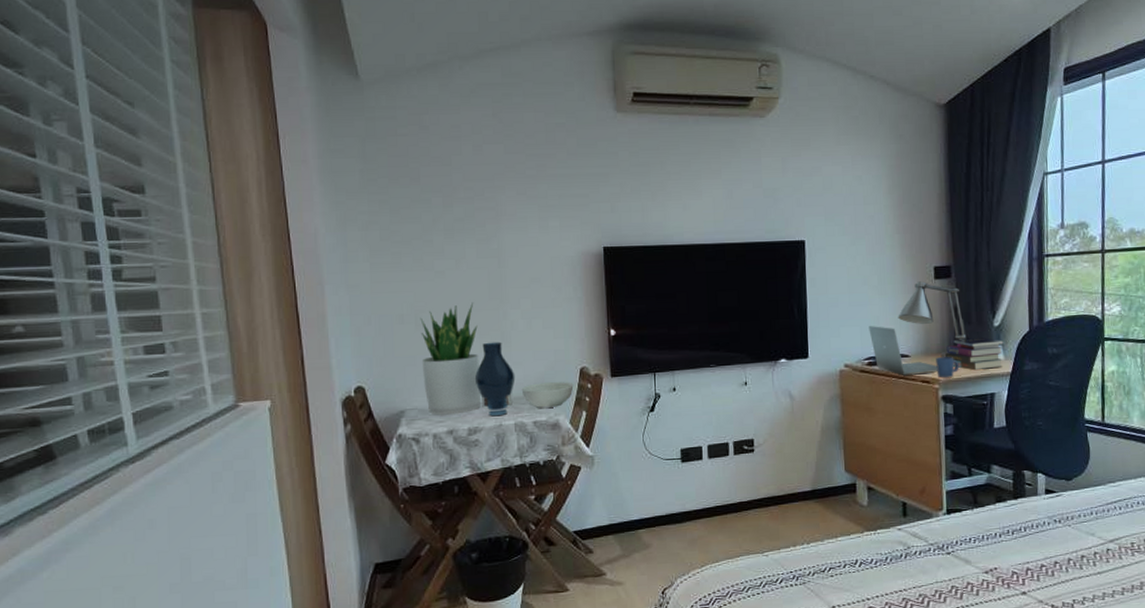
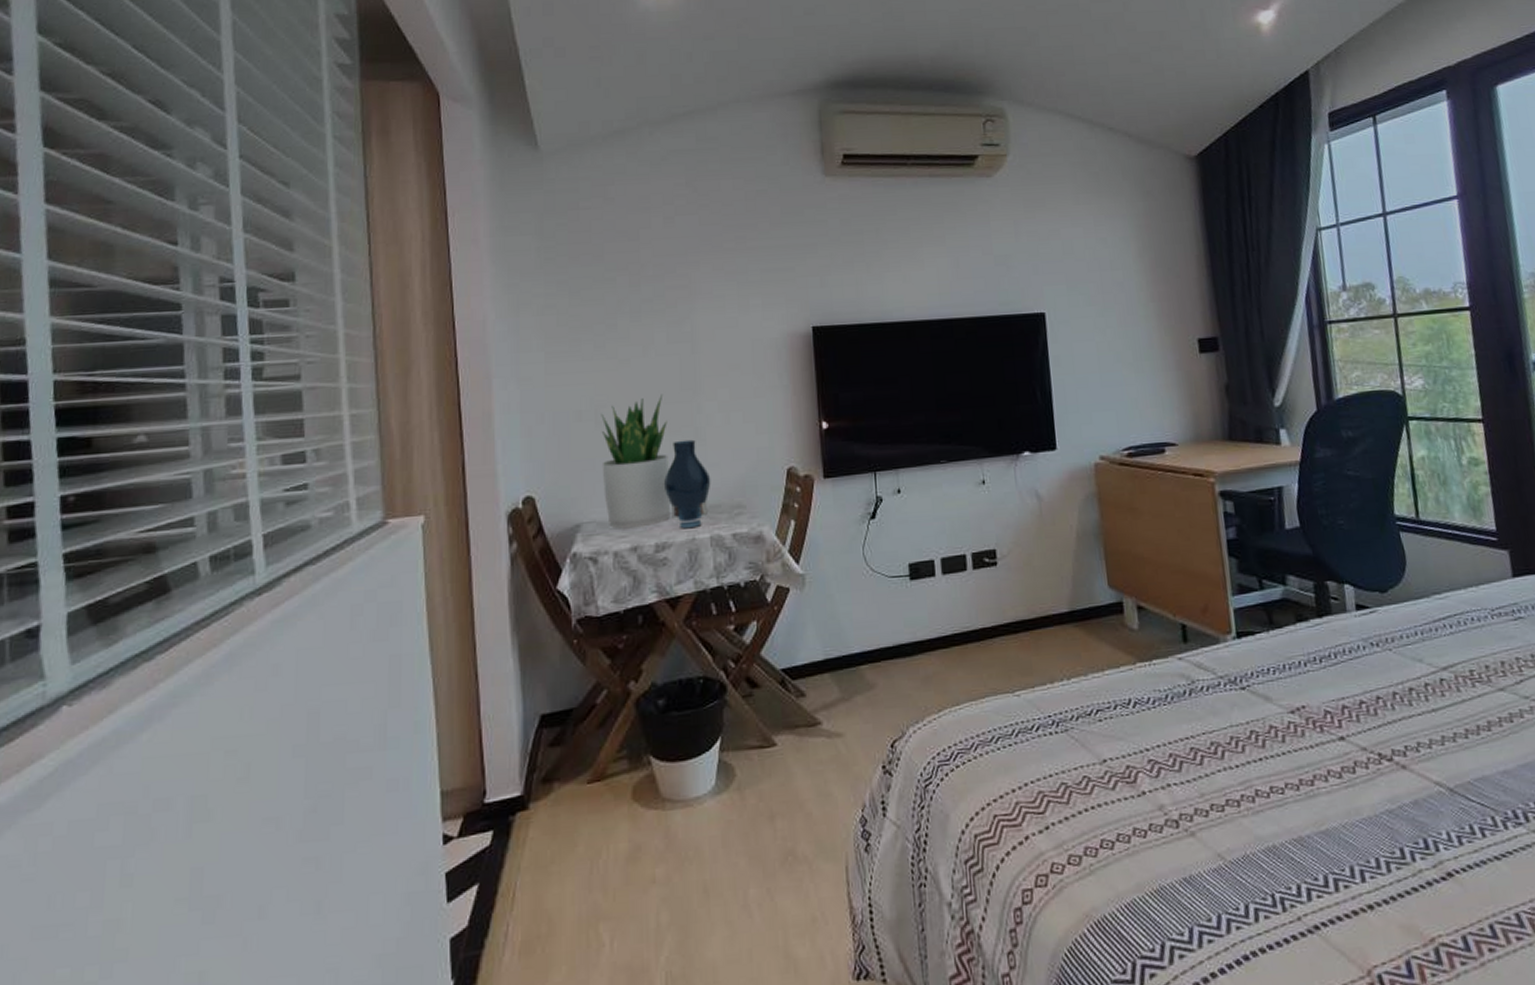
bowl: present [521,382,574,409] -> none [718,485,780,519]
laptop: present [868,326,938,375] -> none [1125,409,1212,468]
desk lamp: present [898,281,967,358] -> none [1159,356,1243,446]
mug: present [936,357,960,379] -> none [1208,444,1238,471]
books: present [945,338,1004,371] -> none [1219,420,1289,460]

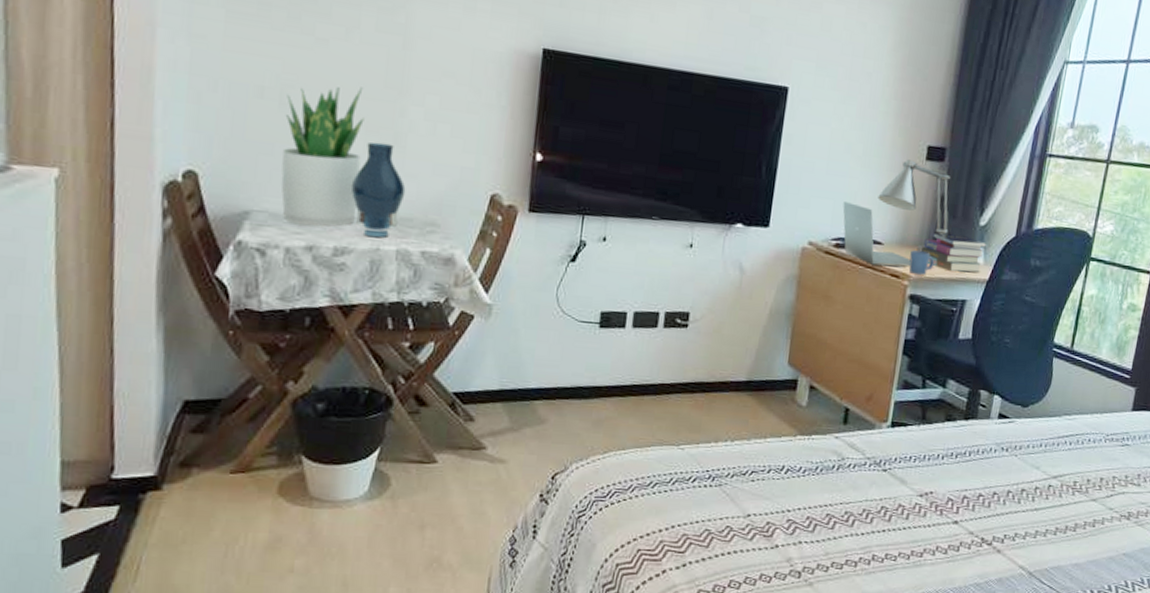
laptop: none [1125,409,1212,468] -> present [842,202,911,267]
desk lamp: none [1159,356,1243,446] -> present [878,159,951,253]
mug: none [1208,444,1238,471] -> present [908,250,935,276]
books: none [1219,420,1289,460] -> present [922,233,986,273]

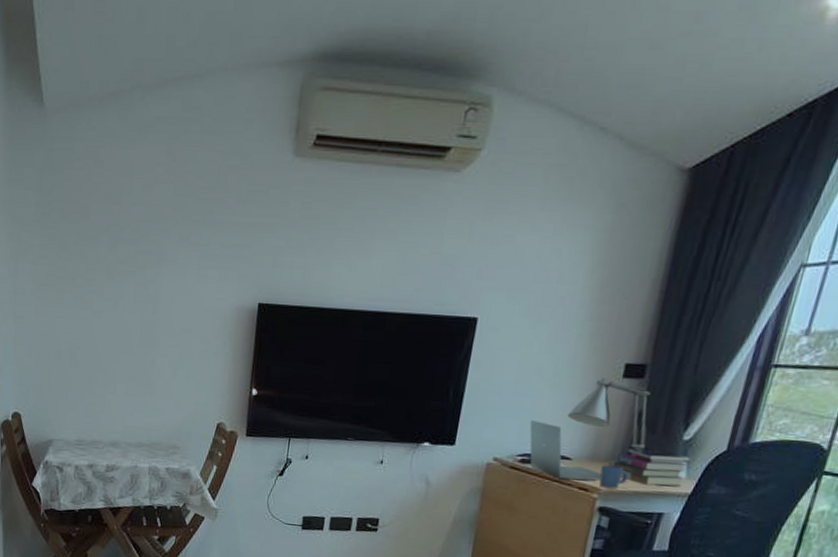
planter: present [280,87,364,228] -> none [72,345,126,451]
vase: present [350,142,406,238] -> none [117,386,155,458]

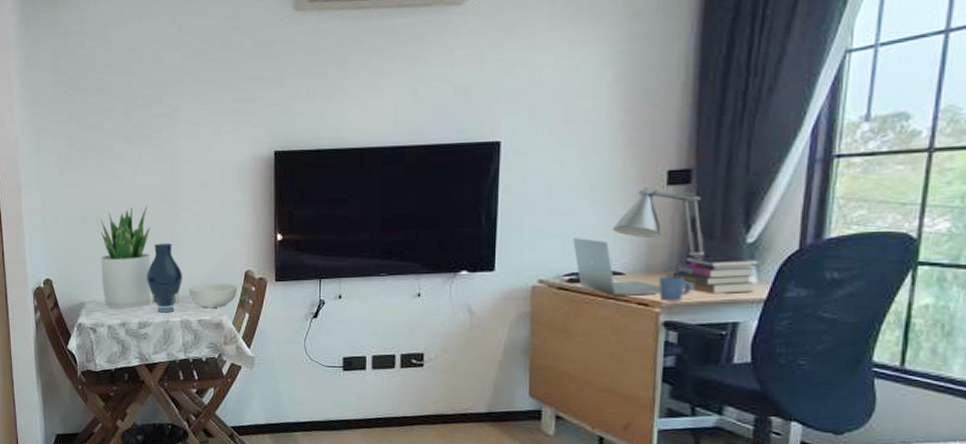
planter: none [72,345,126,451] -> present [100,205,152,309]
vase: none [117,386,155,458] -> present [146,243,183,313]
bowl: none [159,432,209,458] -> present [188,284,238,309]

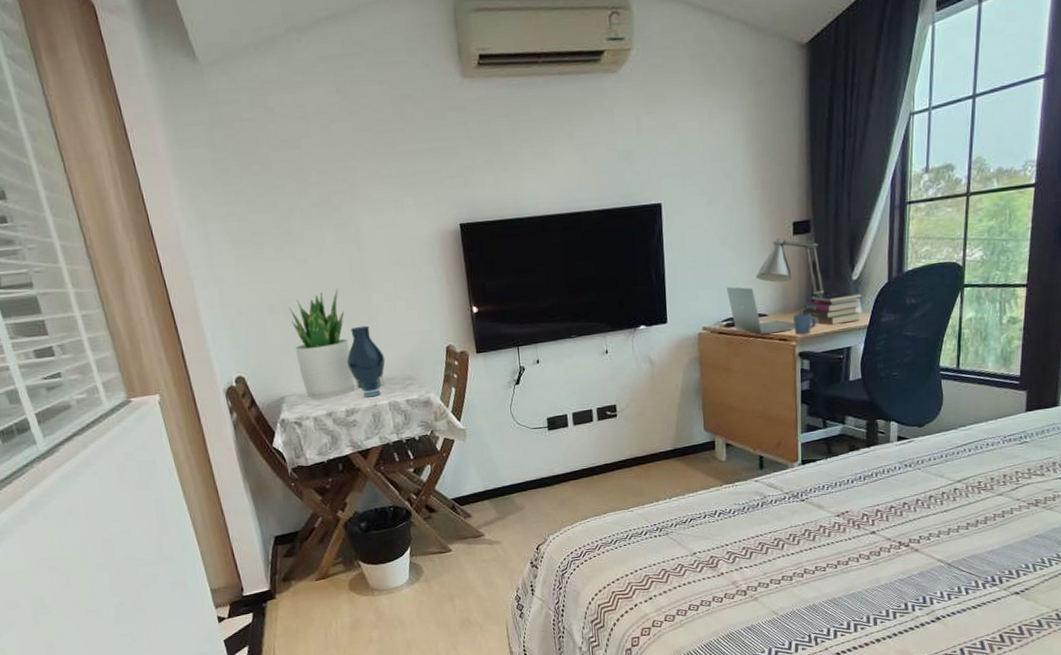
bowl: present [188,284,238,309] -> none [392,360,441,388]

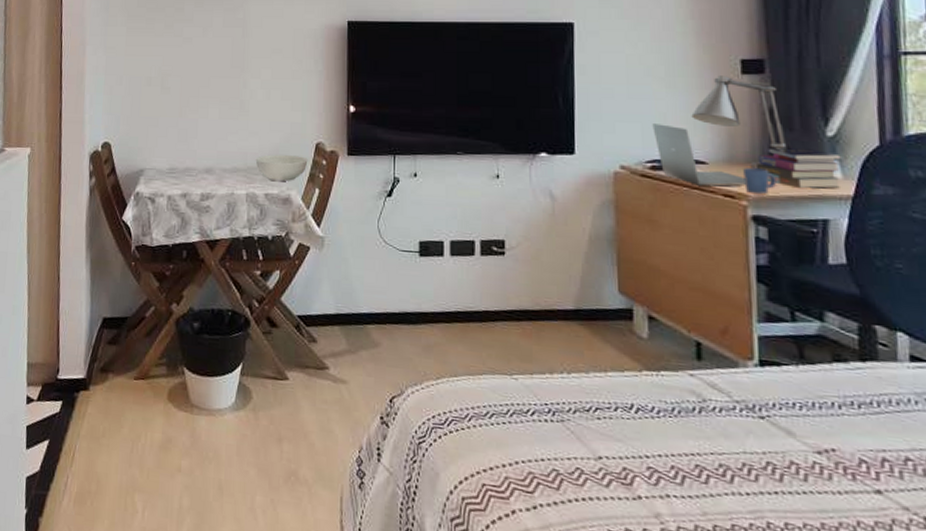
planter: present [288,288,356,400] -> none [163,69,218,179]
vase: present [346,325,386,398] -> none [211,109,251,185]
bowl: none [392,360,441,388] -> present [255,154,308,182]

